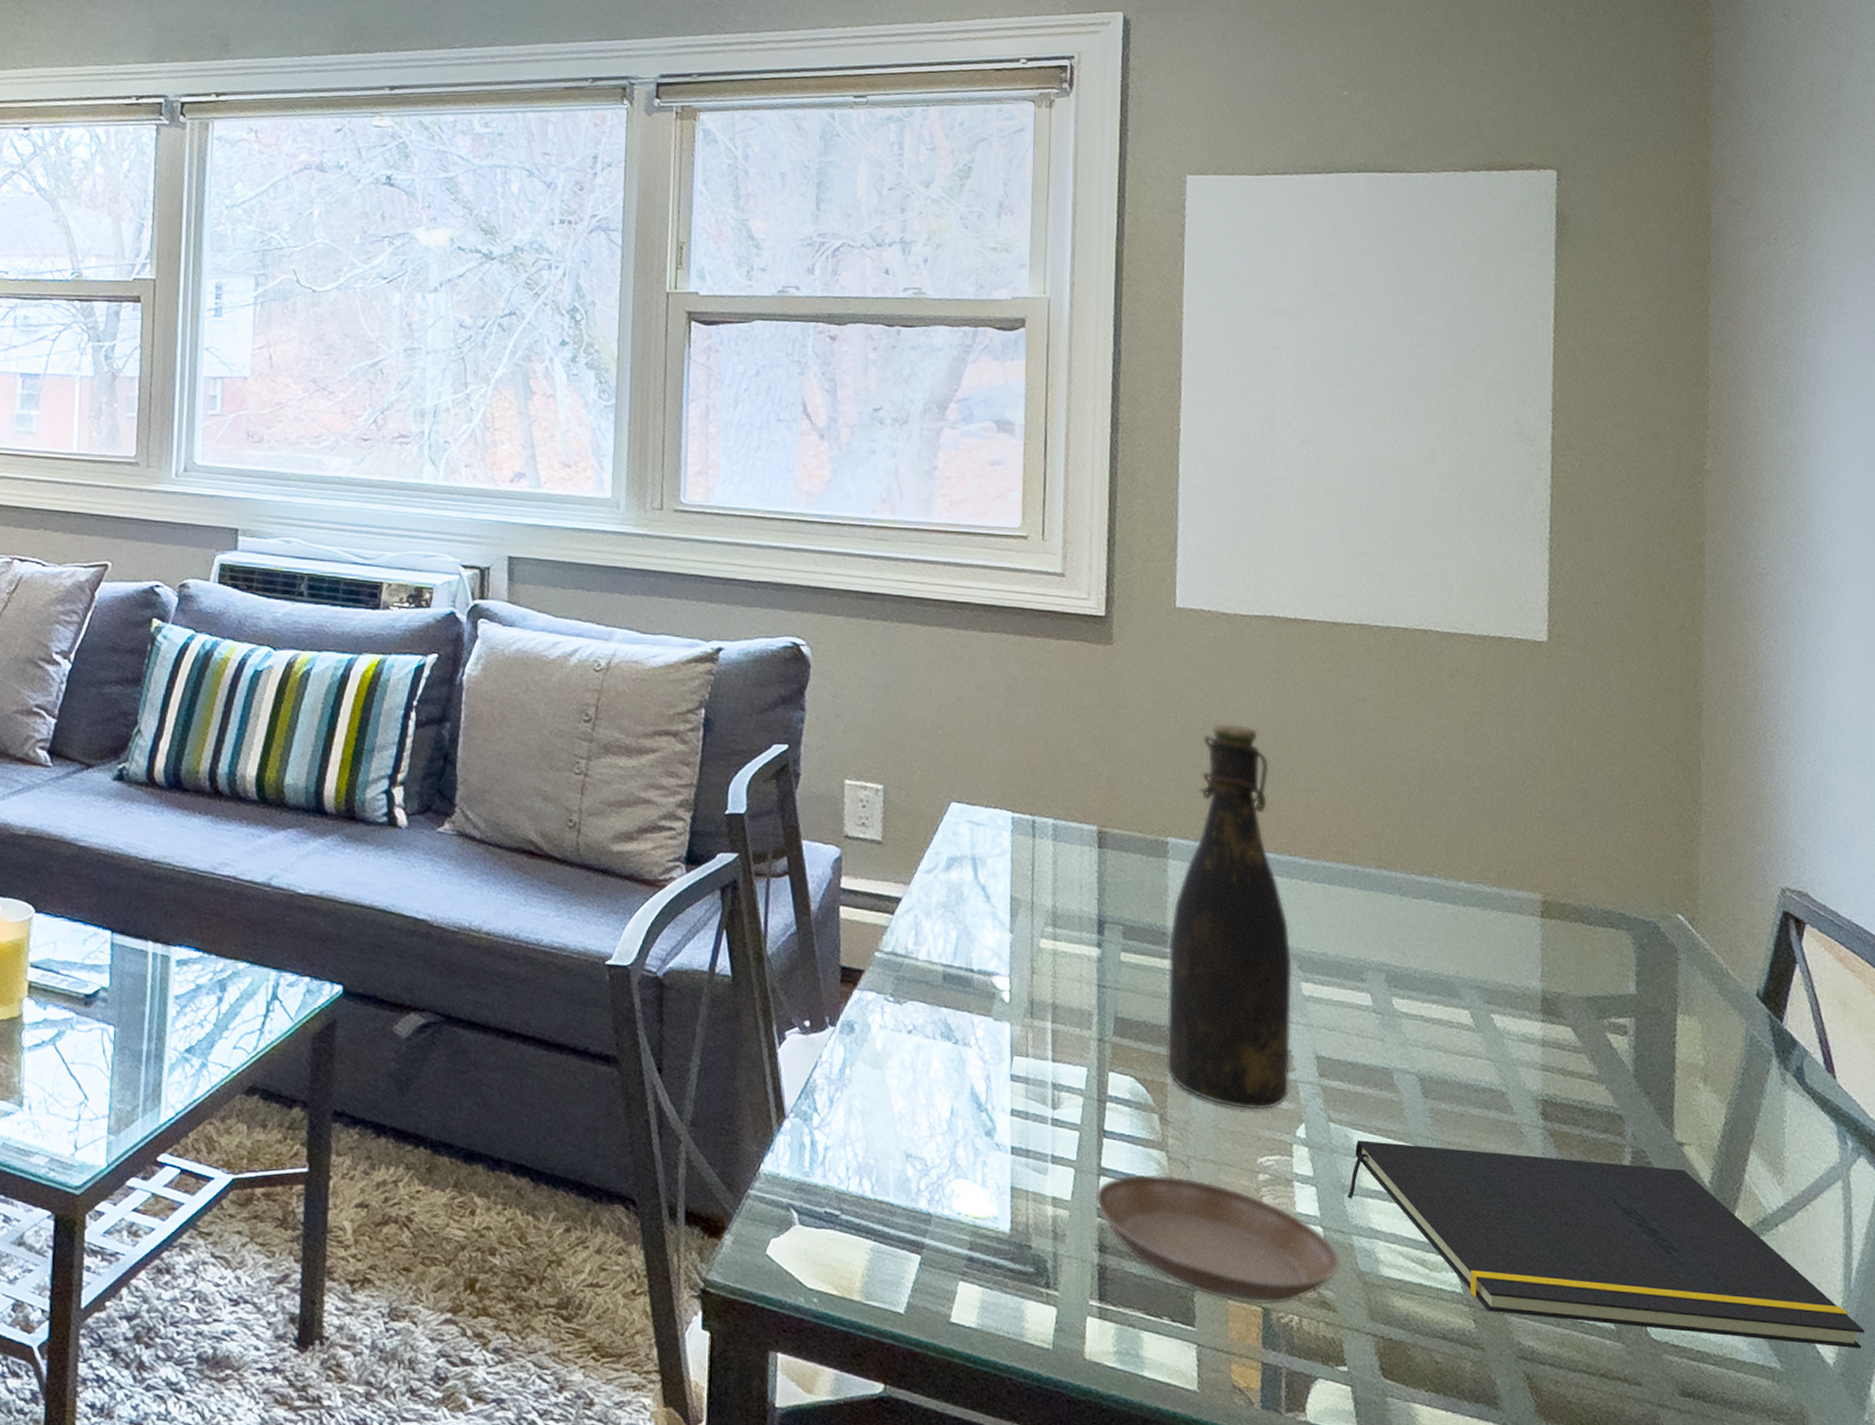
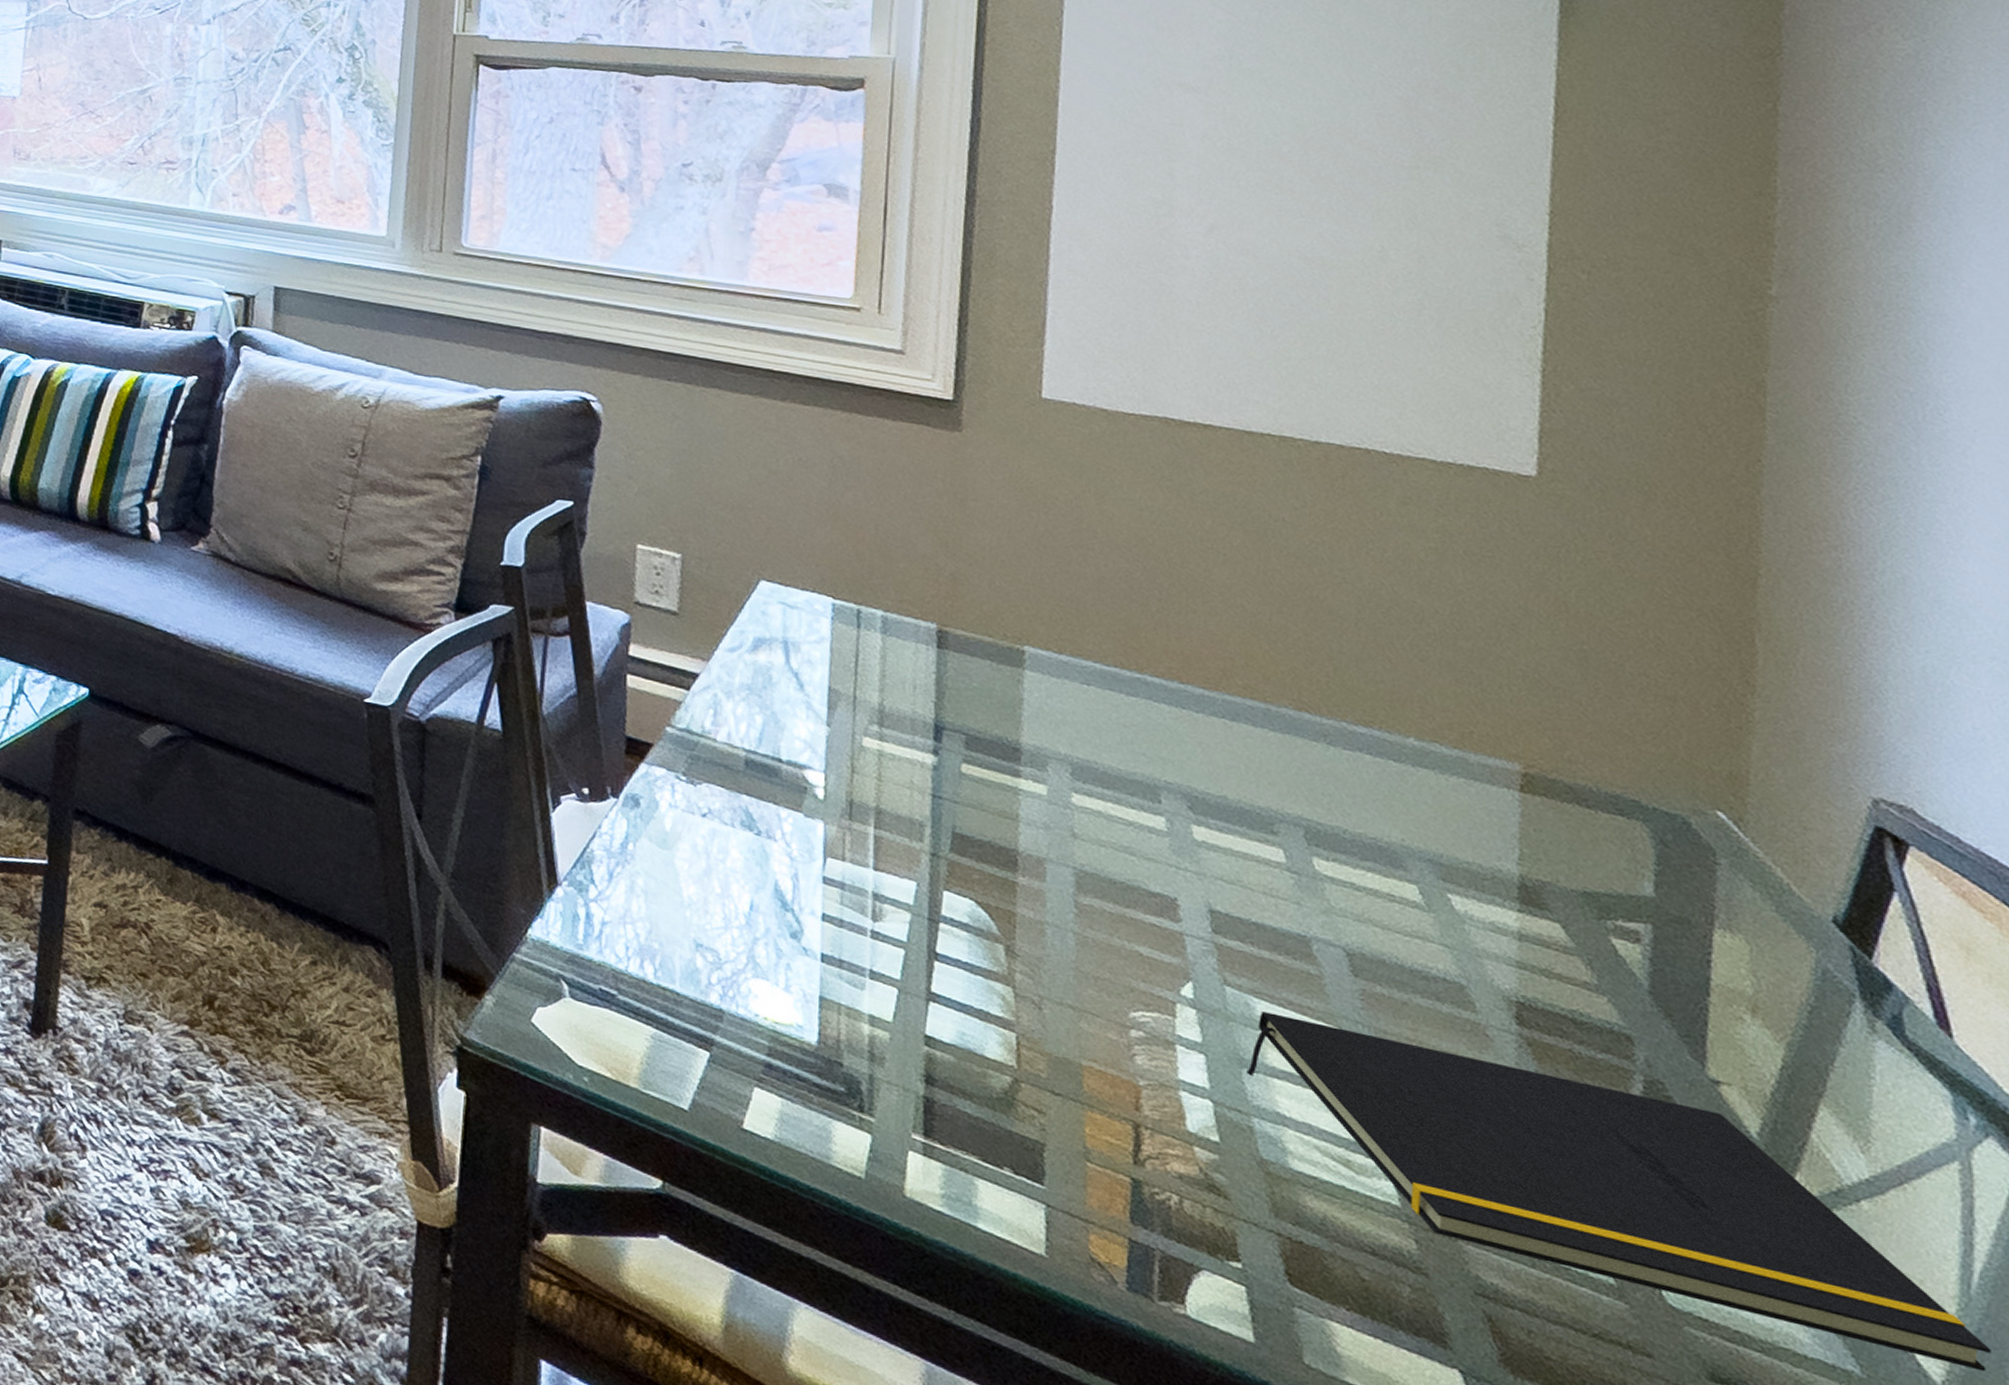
saucer: present [1093,1174,1341,1305] -> none [920,1004,1237,1179]
bottle: present [1165,722,1293,1110] -> none [1014,527,1182,961]

